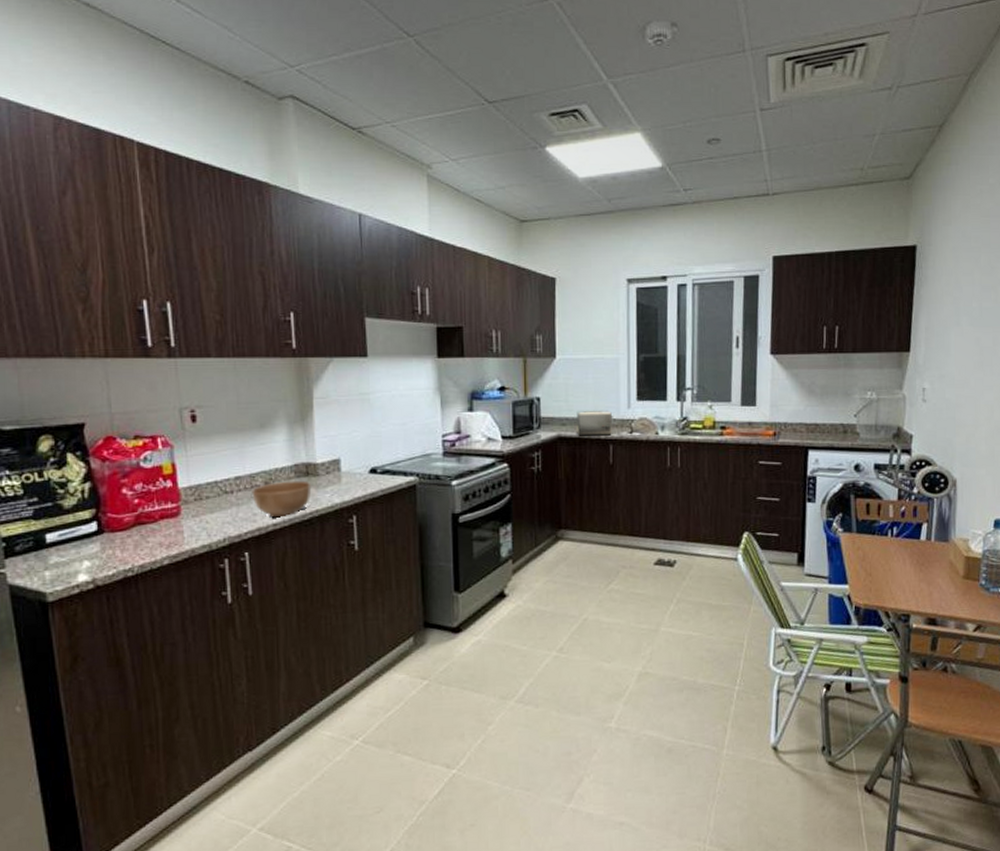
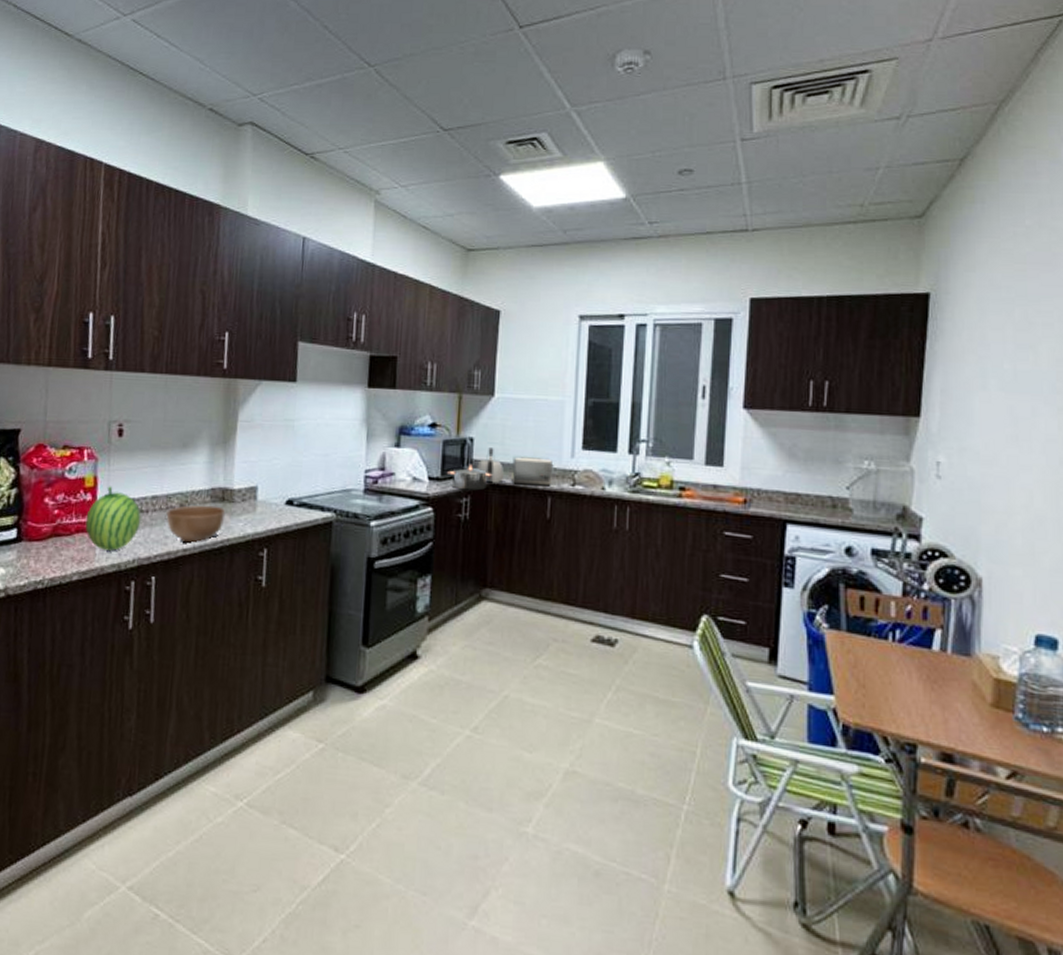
fruit: none [169,471,227,534] -> present [85,486,141,552]
cooking pot: none [518,421,560,445] -> present [446,464,493,491]
kettle: none [545,405,570,437] -> present [477,448,505,483]

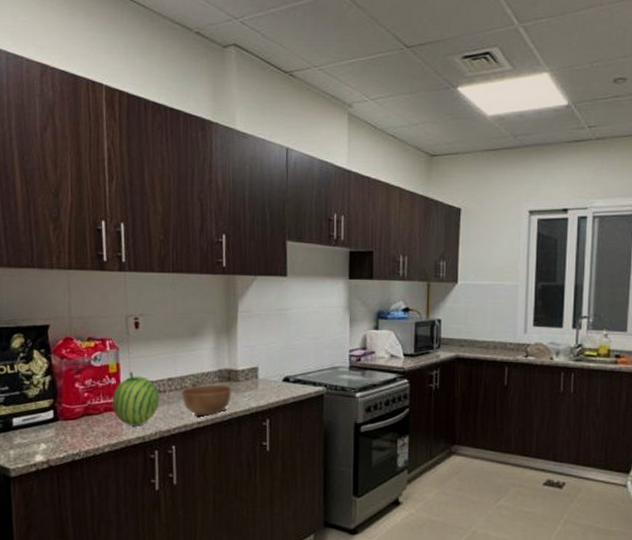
cooking pot: present [446,464,493,491] -> none [419,342,458,364]
kettle: present [477,448,505,483] -> none [445,327,468,357]
toaster: present [510,455,554,486] -> none [473,333,510,358]

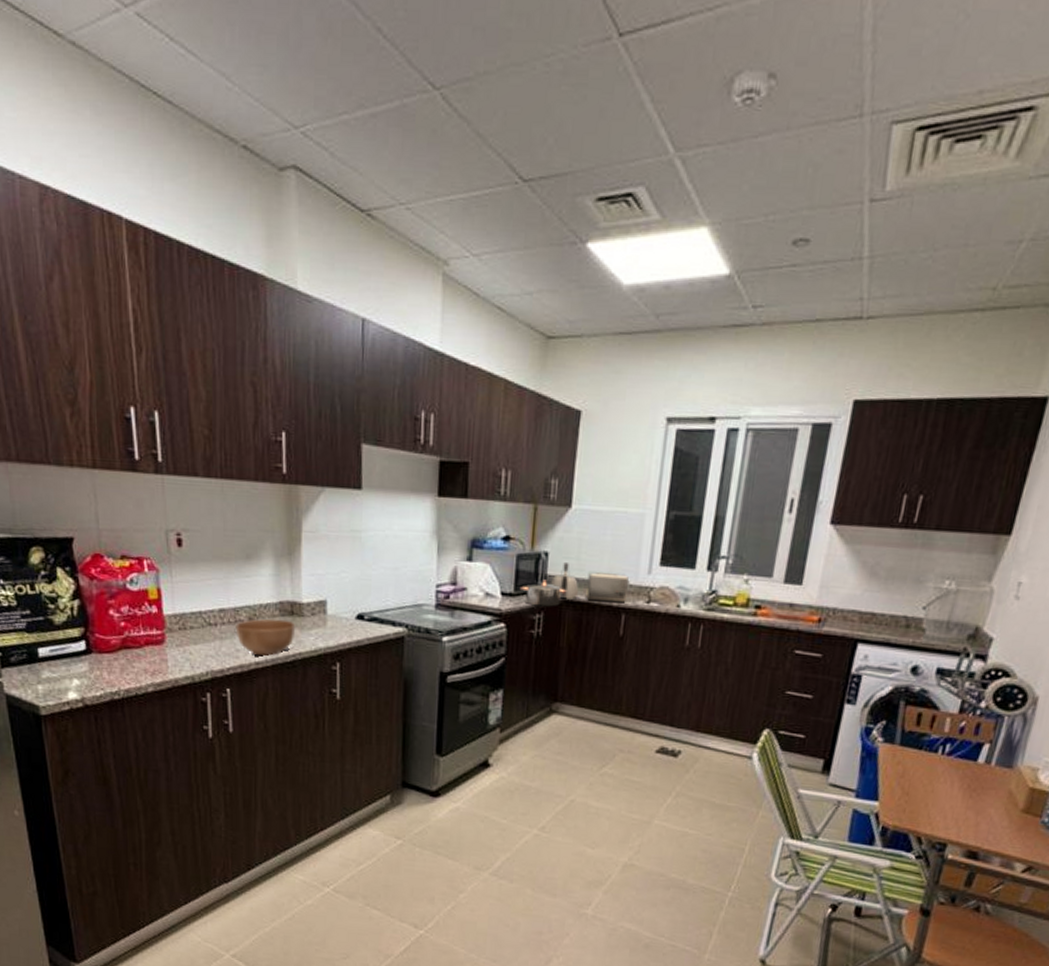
fruit: present [112,371,160,427] -> none [154,598,210,664]
cooking pot: none [419,342,458,364] -> present [519,579,567,607]
kettle: none [445,327,468,357] -> present [551,563,579,600]
toaster: none [473,333,510,358] -> present [585,571,630,603]

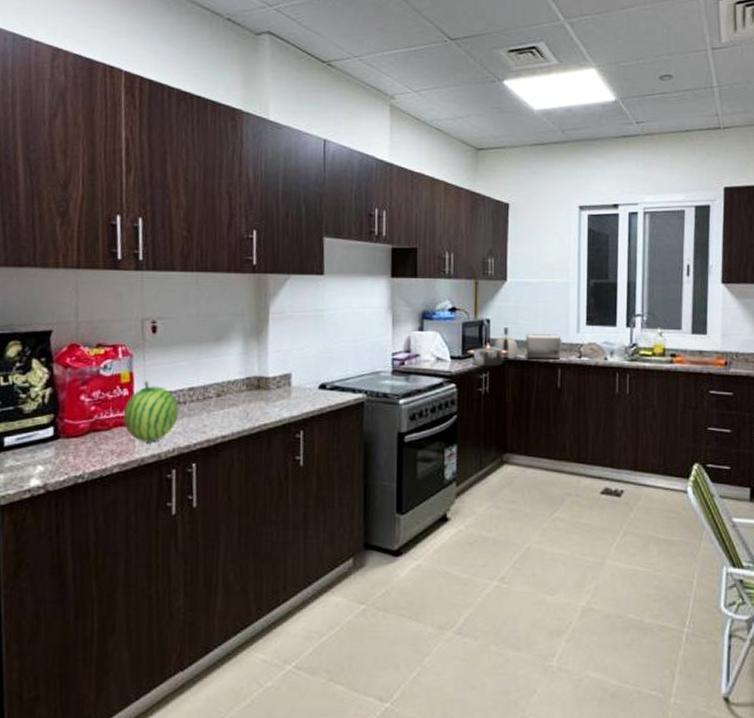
fruit: none [154,598,210,664] -> present [123,381,179,443]
bowl: present [235,618,296,657] -> none [204,394,262,430]

